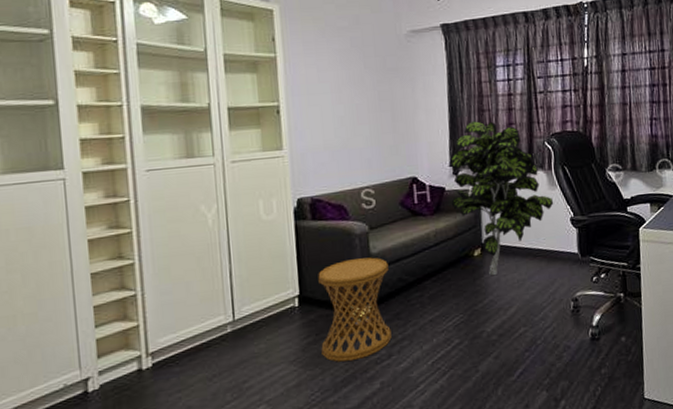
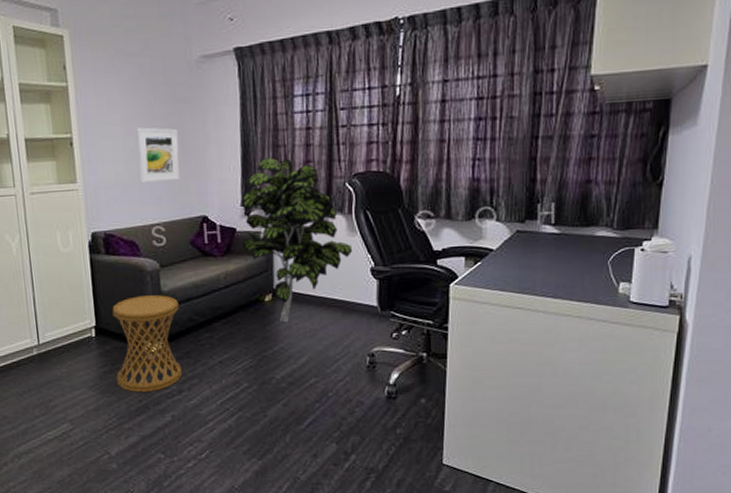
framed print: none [346,95,390,149] -> present [136,127,181,184]

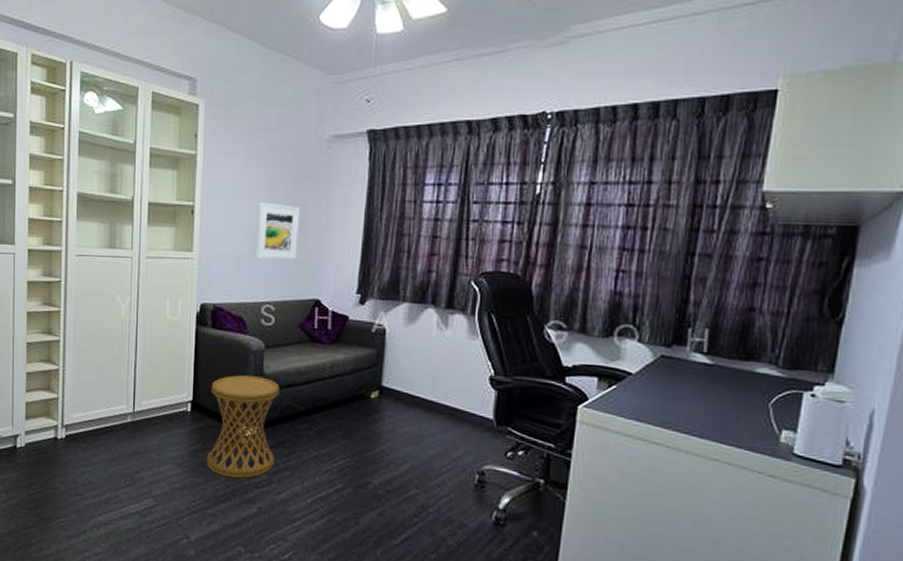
indoor plant: present [241,157,353,322] -> none [353,246,472,424]

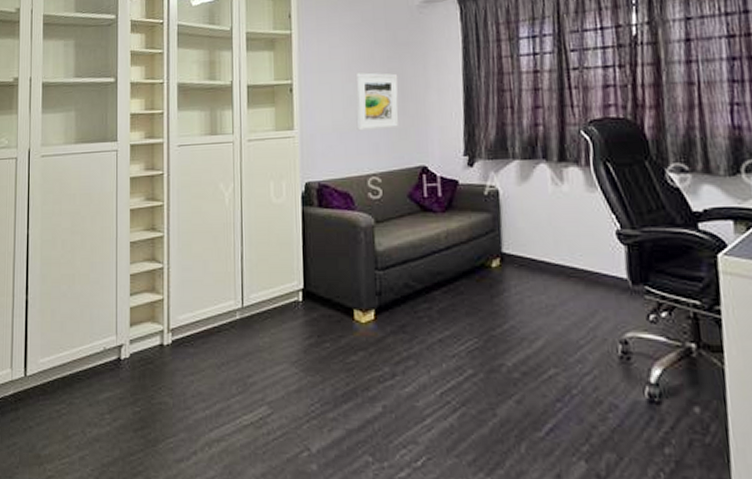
side table: present [206,375,280,479] -> none [322,255,396,374]

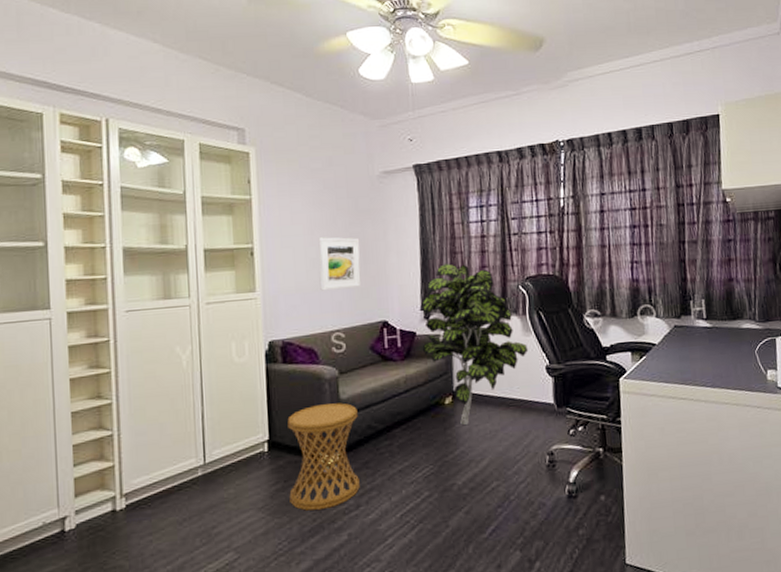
side table: none [322,255,396,374] -> present [287,403,360,511]
indoor plant: none [463,103,594,294] -> present [420,264,529,425]

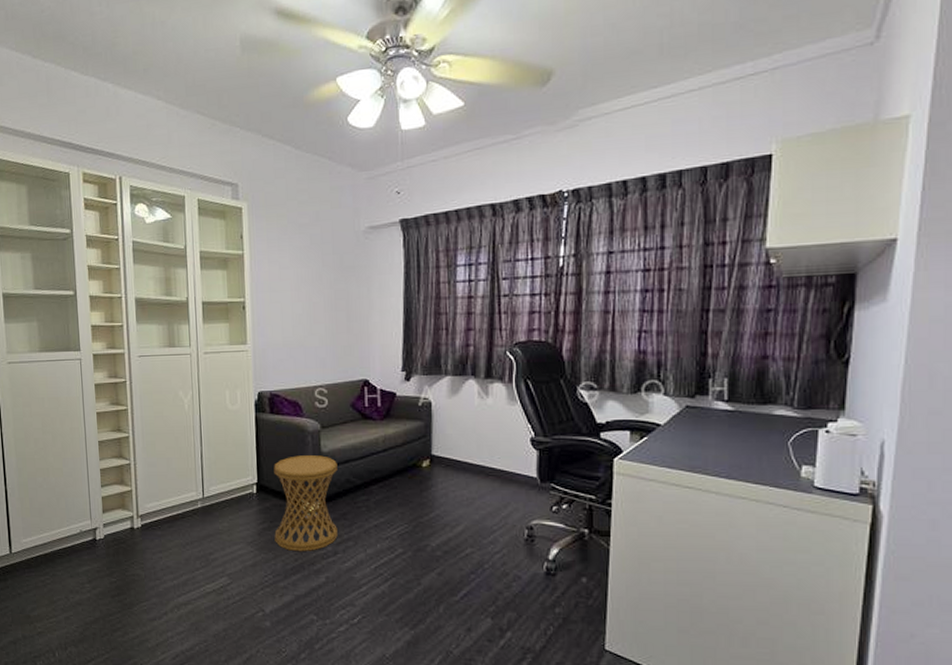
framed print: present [318,237,361,291] -> none [304,293,344,347]
indoor plant: present [420,264,529,425] -> none [401,325,513,489]

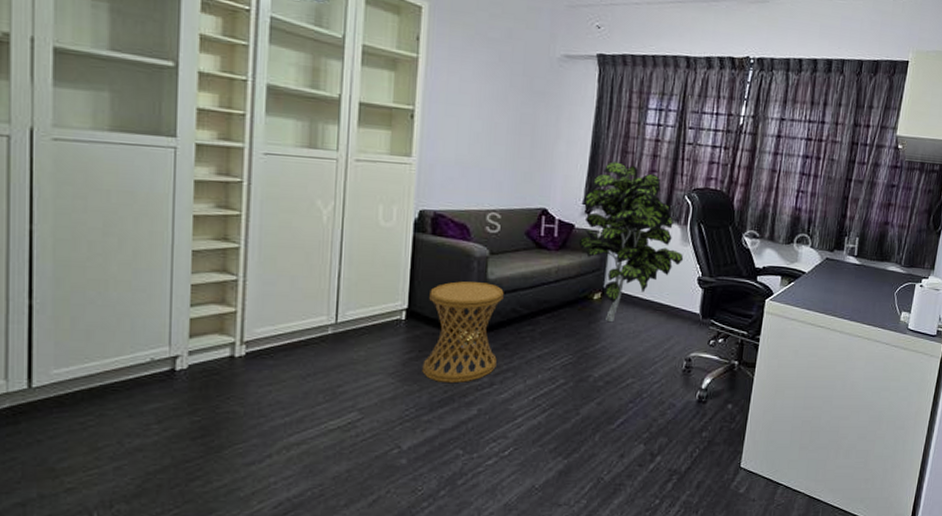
indoor plant: none [401,325,513,489] -> present [578,161,684,321]

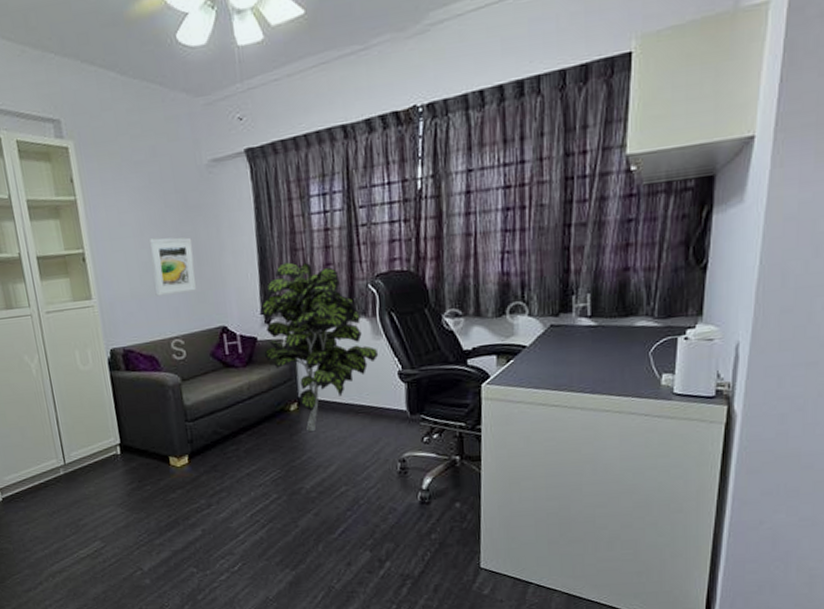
side table: present [422,281,504,384] -> none [136,409,210,508]
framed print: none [481,112,530,170] -> present [149,237,197,297]

